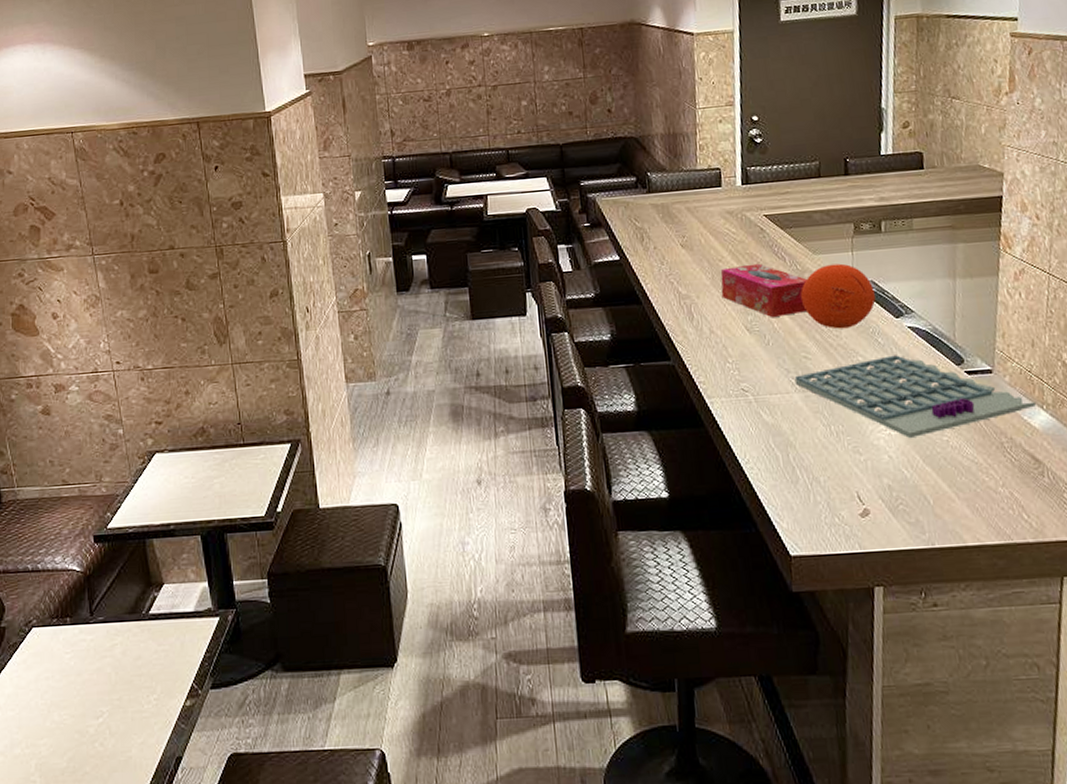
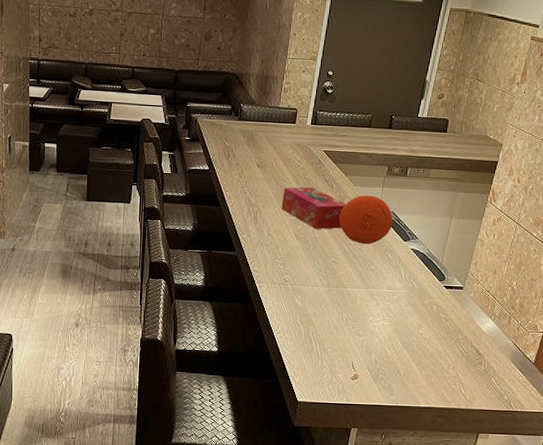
calendar: present [794,355,1036,439] -> none [323,268,487,329]

